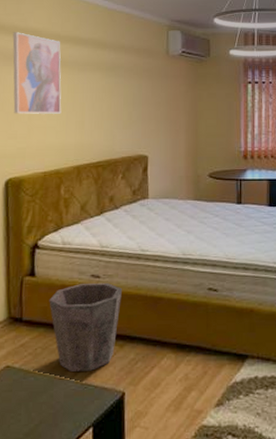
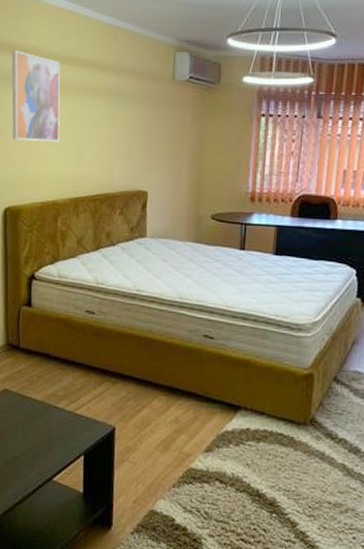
waste bin: present [49,282,123,371] -> none [44,317,117,403]

